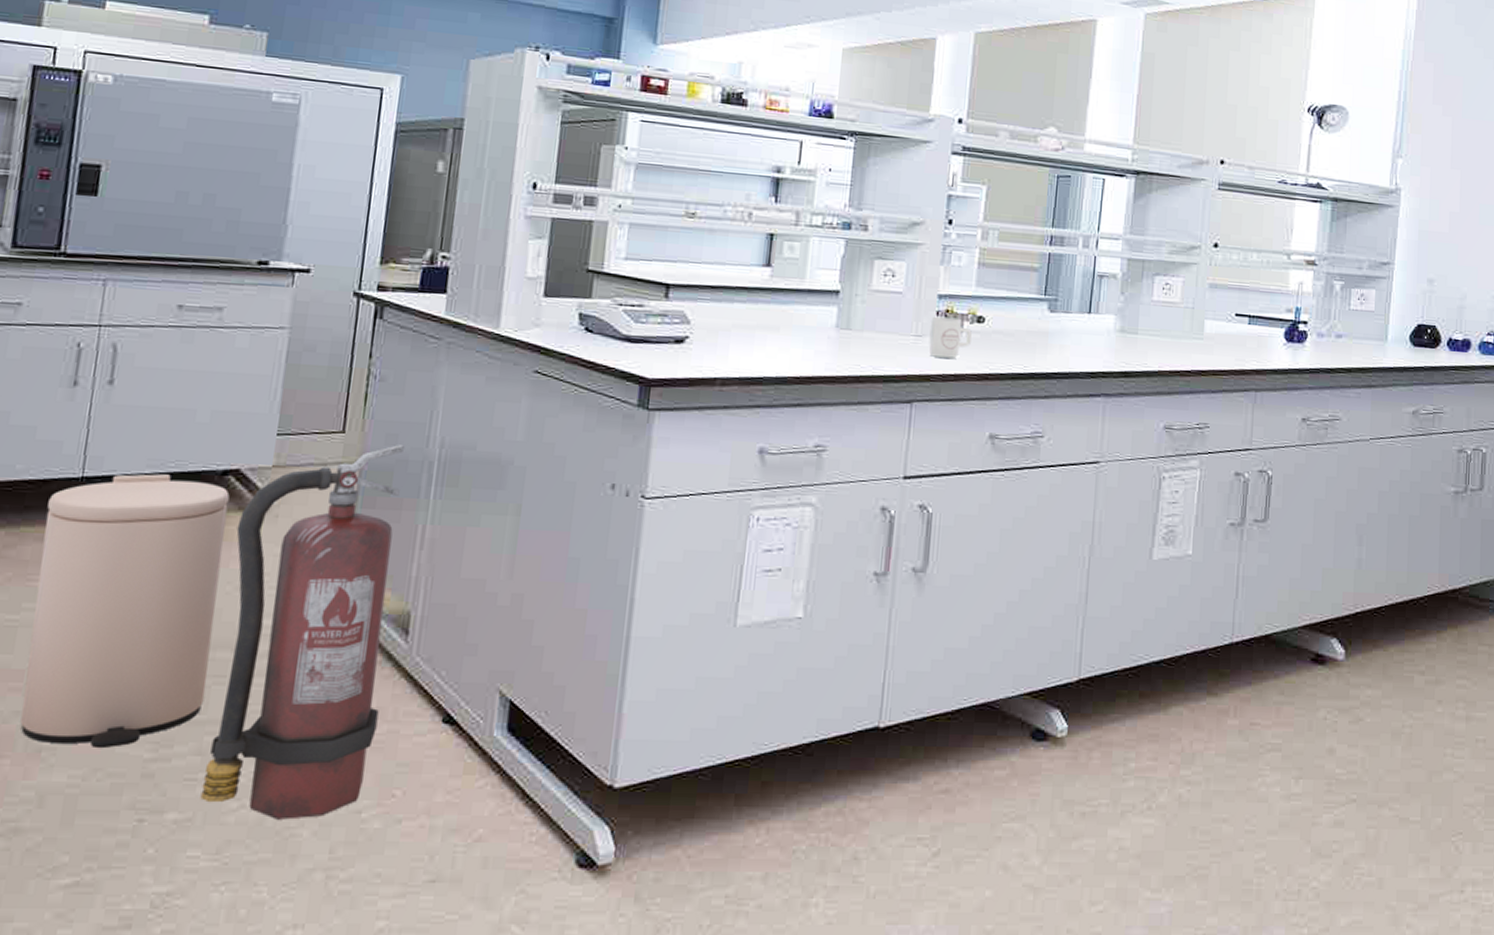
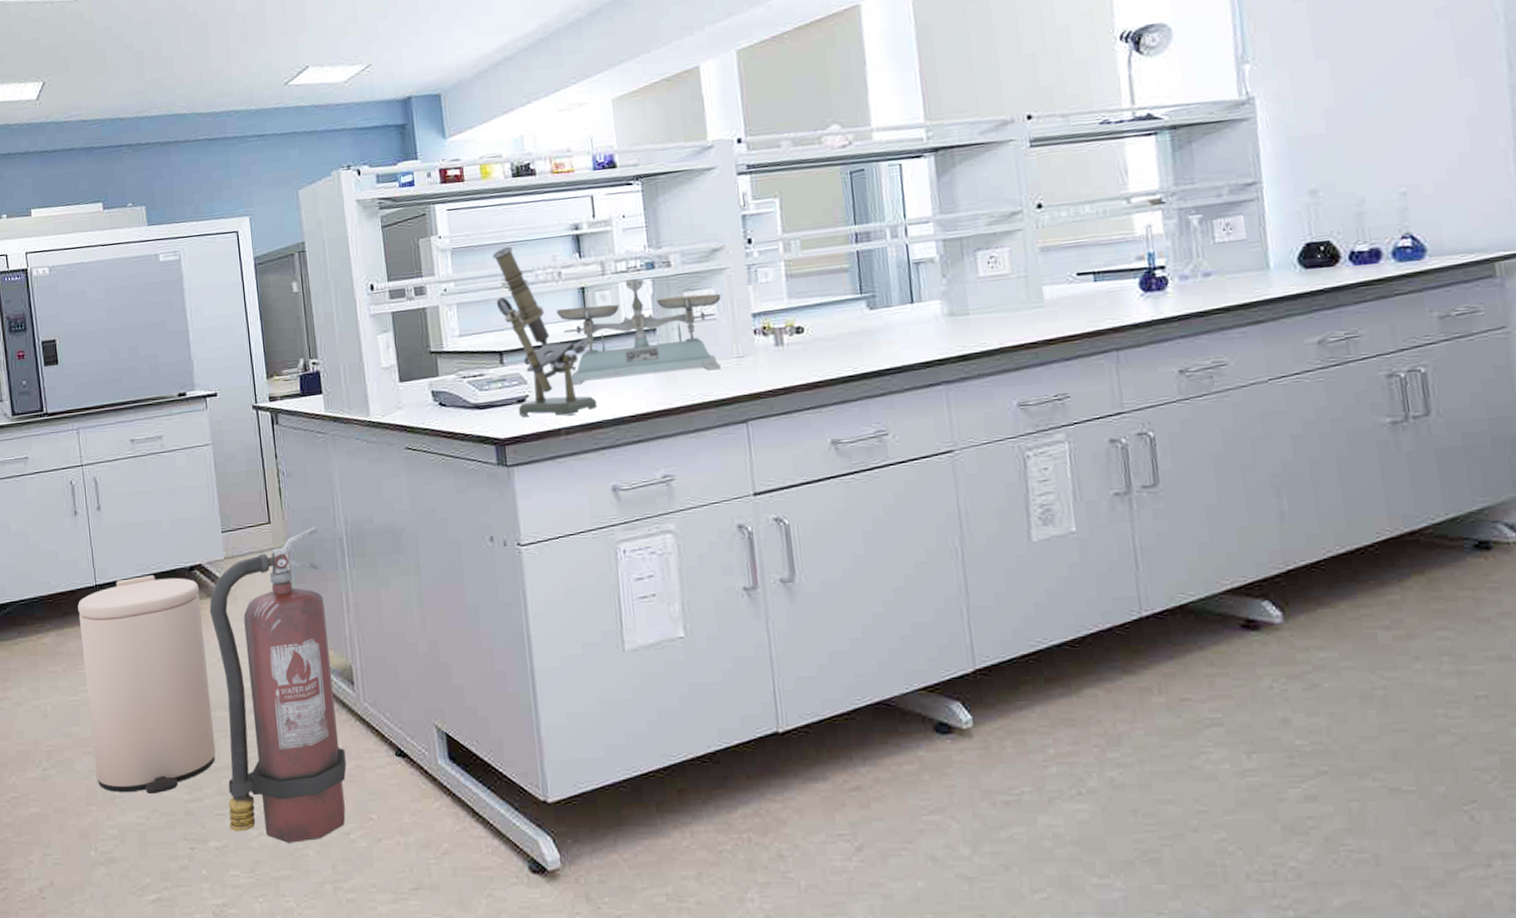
microscope: none [673,174,767,366] -> present [492,246,598,417]
balance scale: none [737,234,913,345] -> present [556,278,722,386]
mug: present [929,316,972,358] -> none [750,332,794,375]

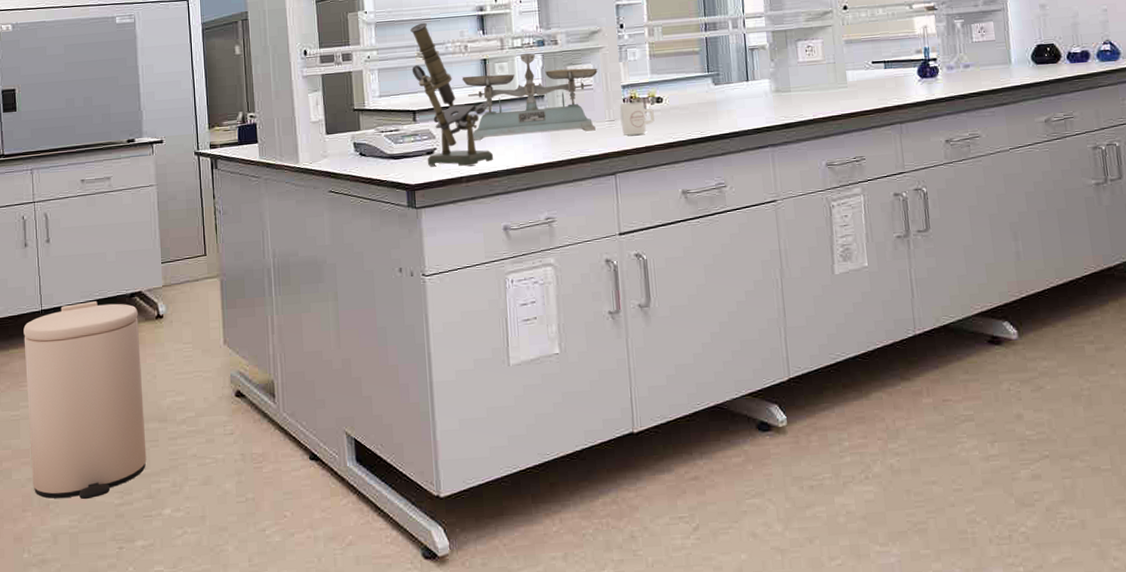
fire extinguisher: present [209,527,347,843] -> none [147,259,265,540]
mug: none [750,332,794,375] -> present [619,101,655,136]

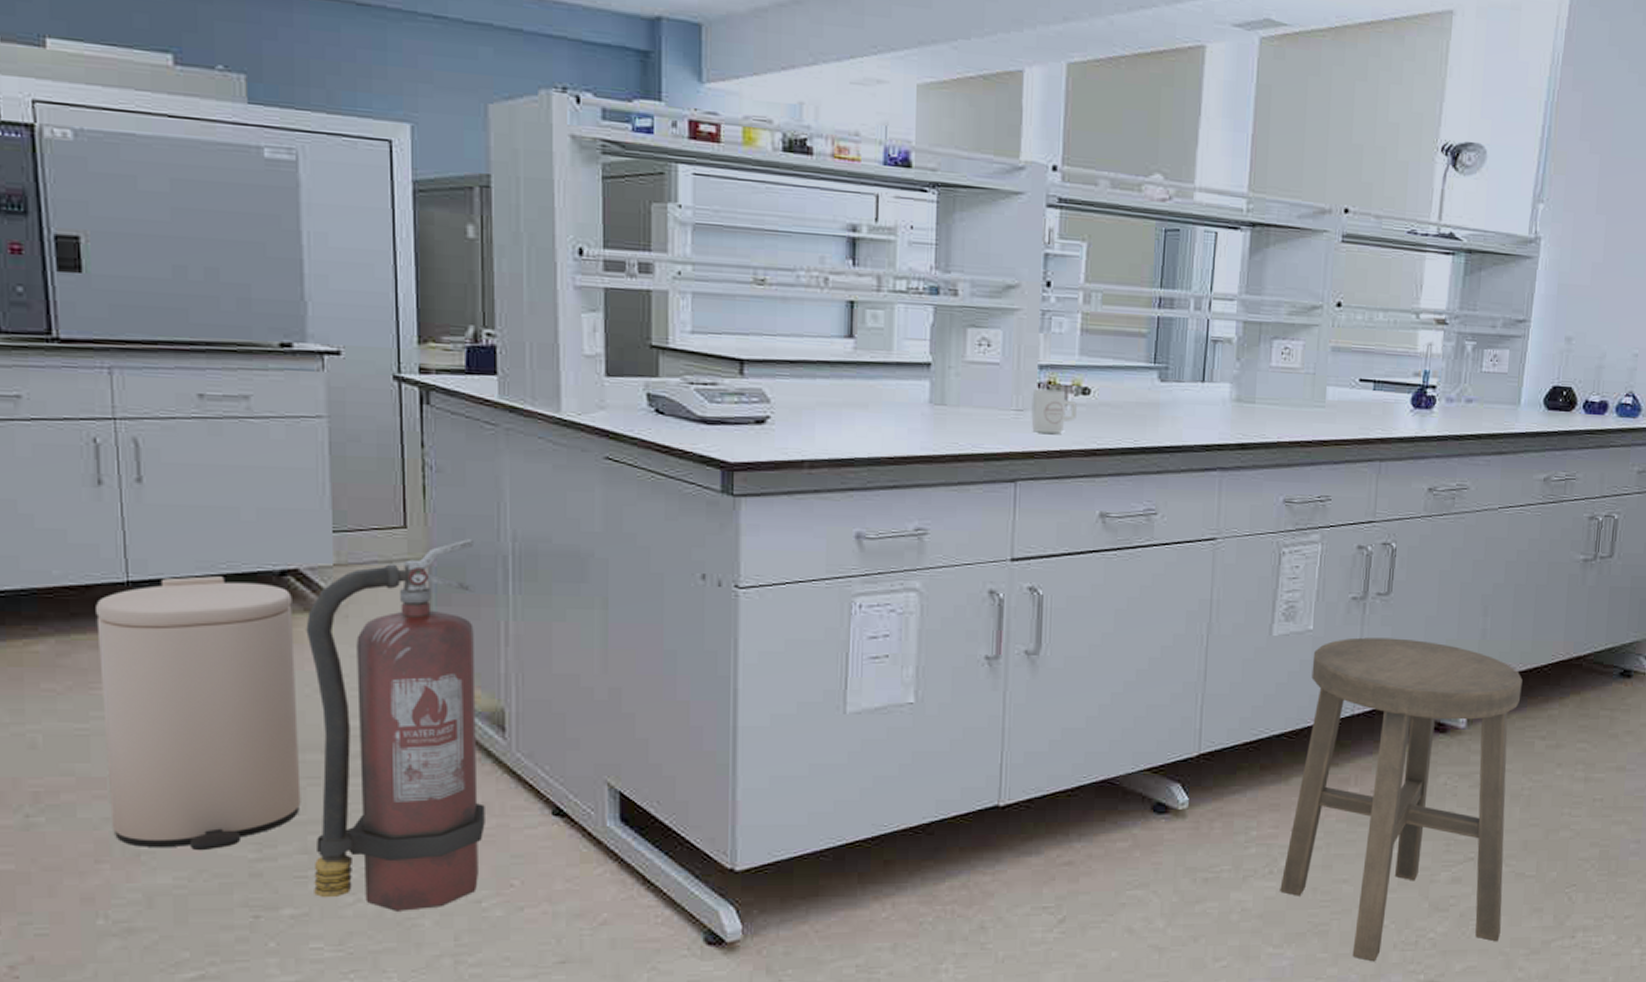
fire extinguisher: none [147,259,265,540] -> present [306,539,485,911]
microscope: present [410,22,494,167] -> none [743,234,852,447]
balance scale: present [462,53,599,142] -> none [816,301,1010,421]
stool: none [872,266,1089,556] -> present [1280,637,1522,962]

